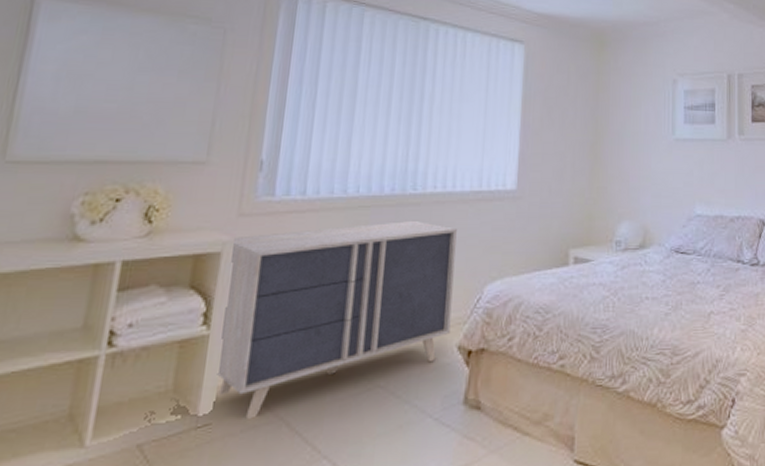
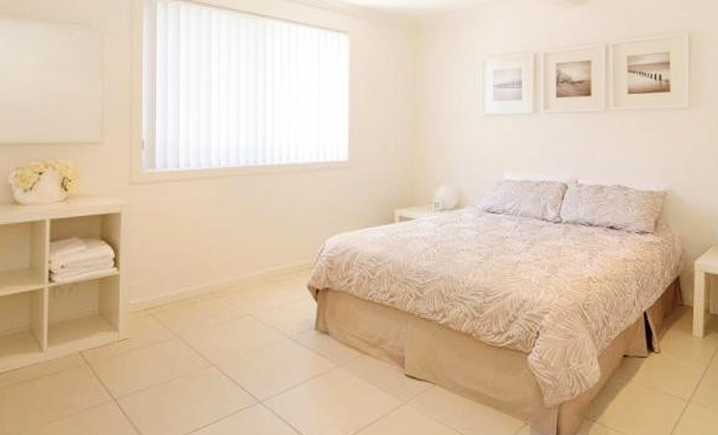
chest of drawers: present [217,220,457,419] -> none [128,186,301,336]

